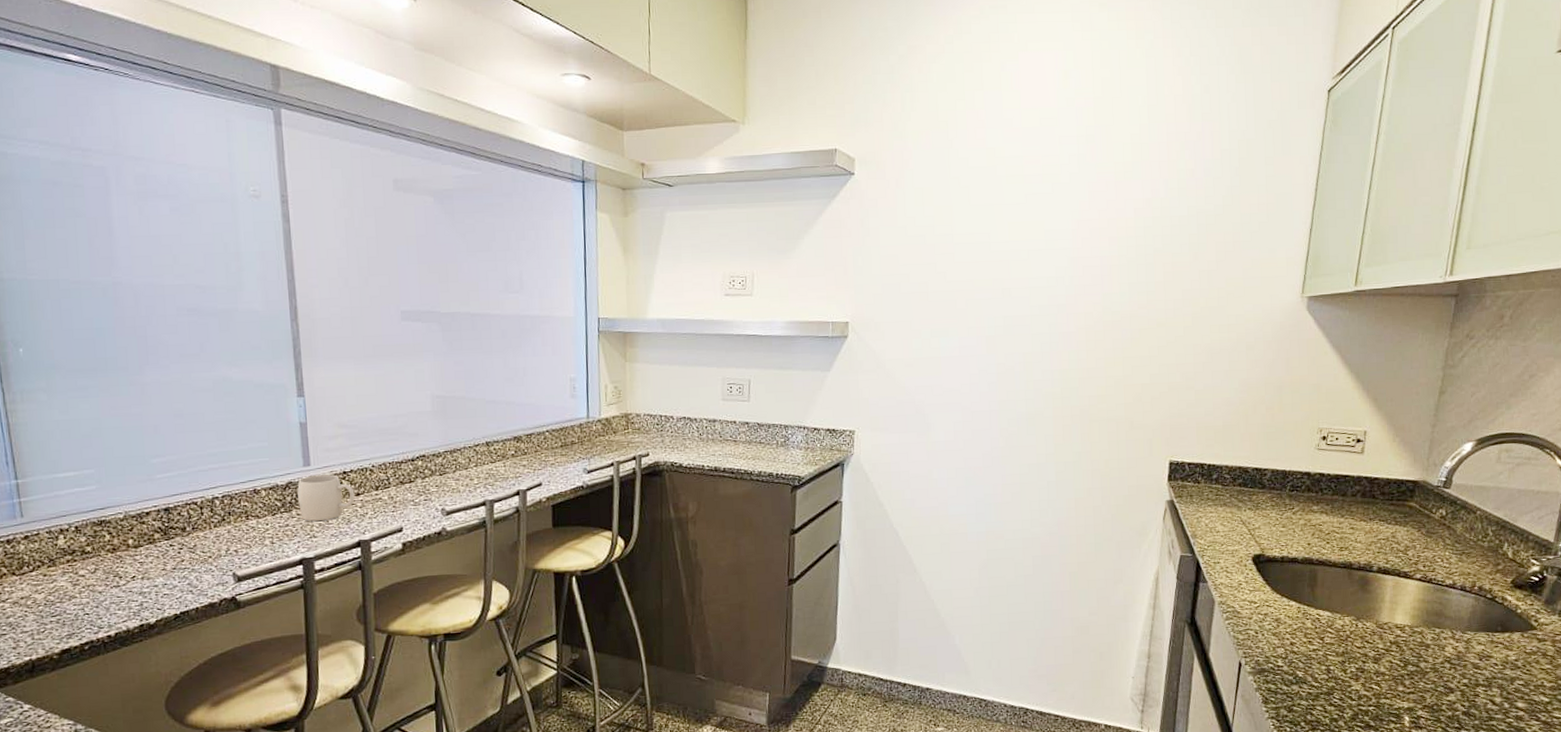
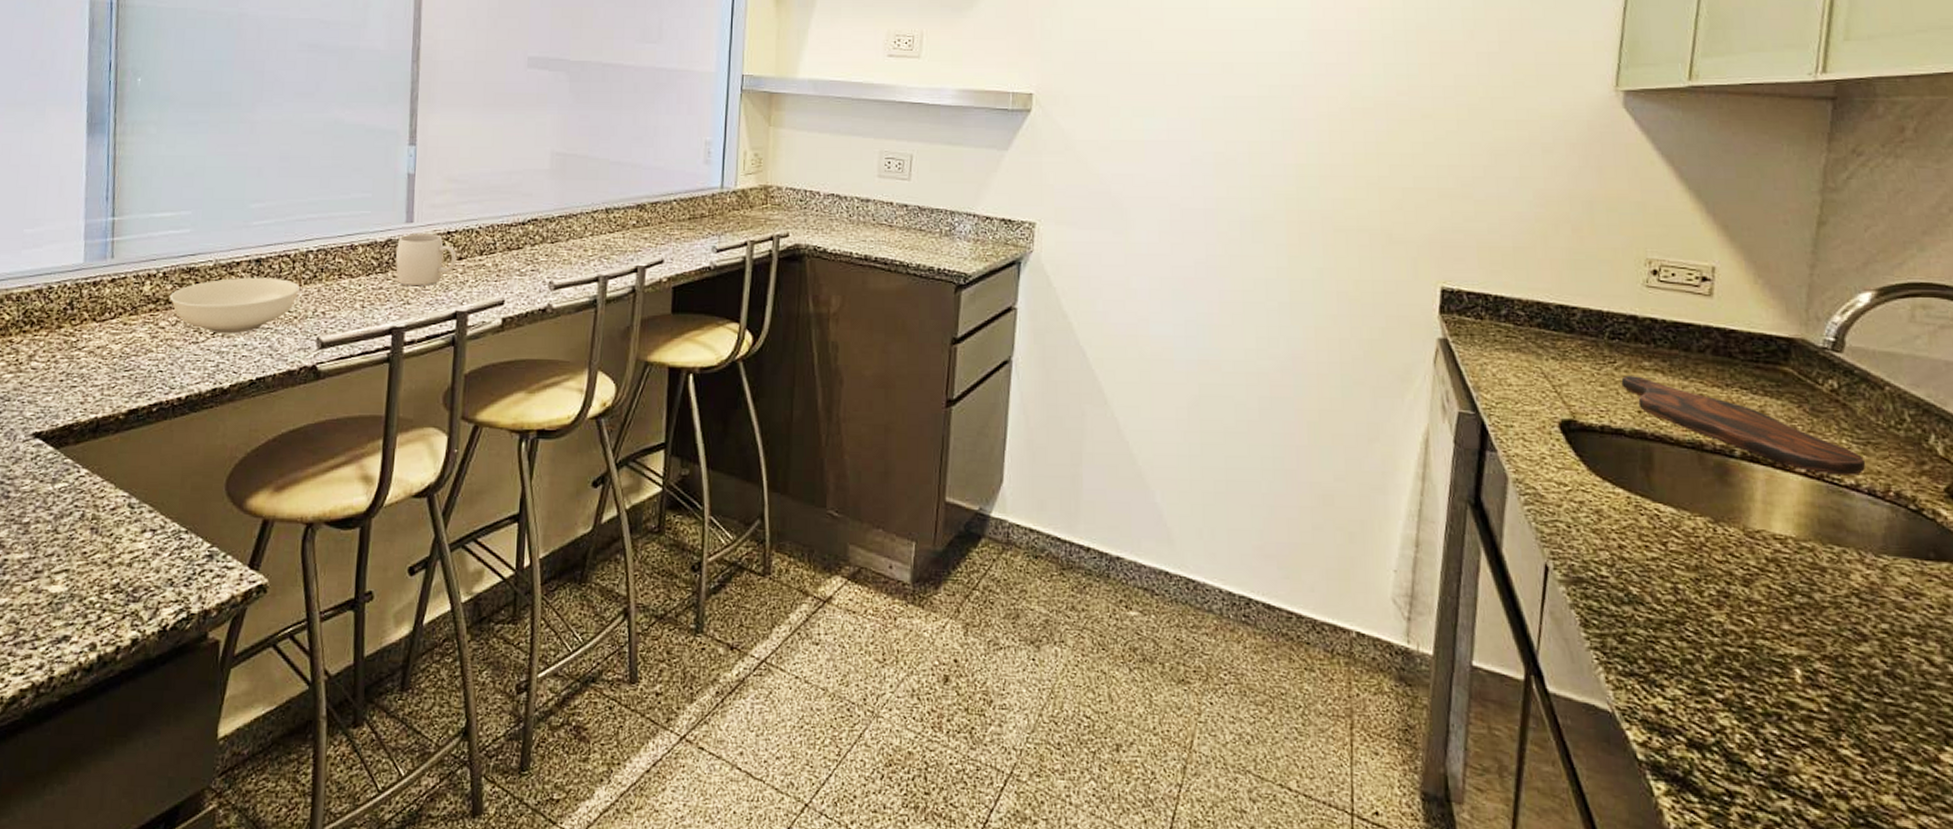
bowl: none [85,523,211,577] -> present [170,277,301,334]
cutting board: none [1297,517,1460,578] -> present [1621,376,1865,476]

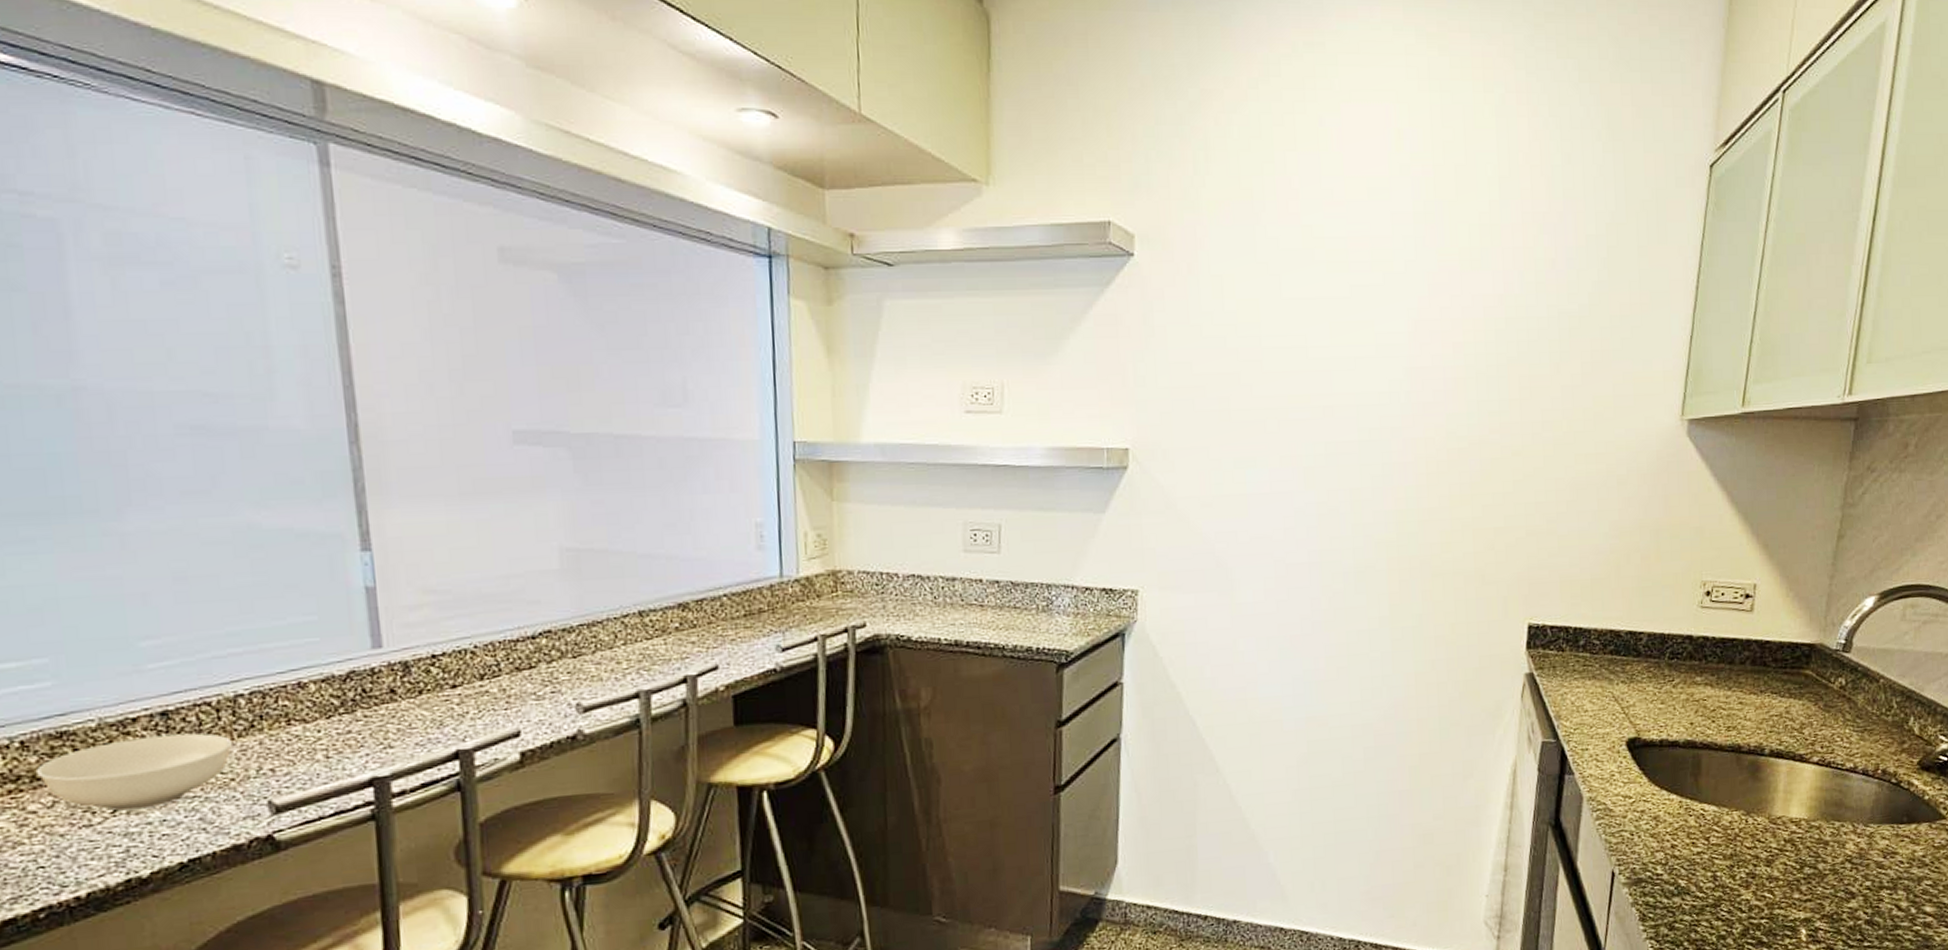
mug: present [395,232,457,285] -> none [363,658,450,725]
cutting board: present [1621,376,1865,476] -> none [1678,691,1861,761]

